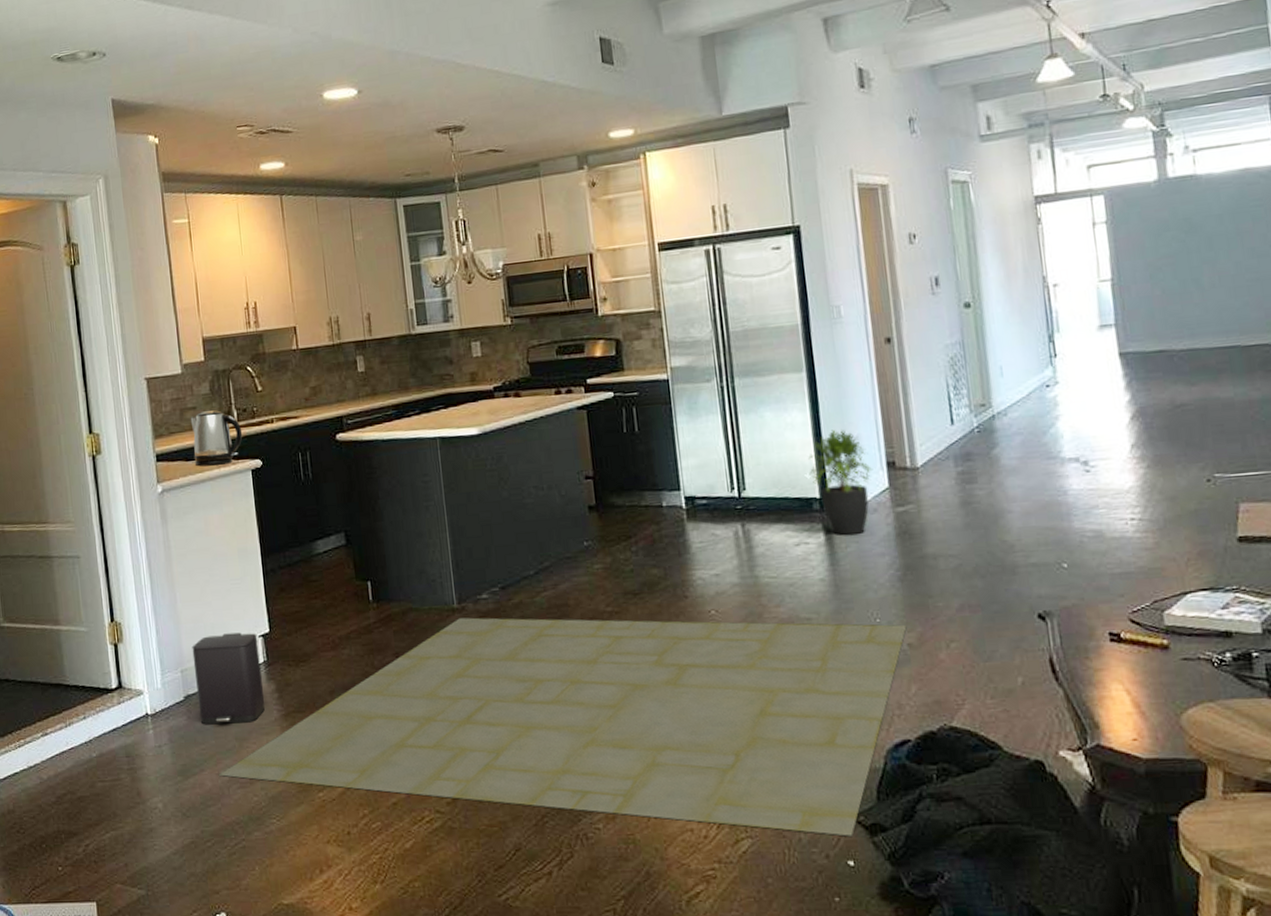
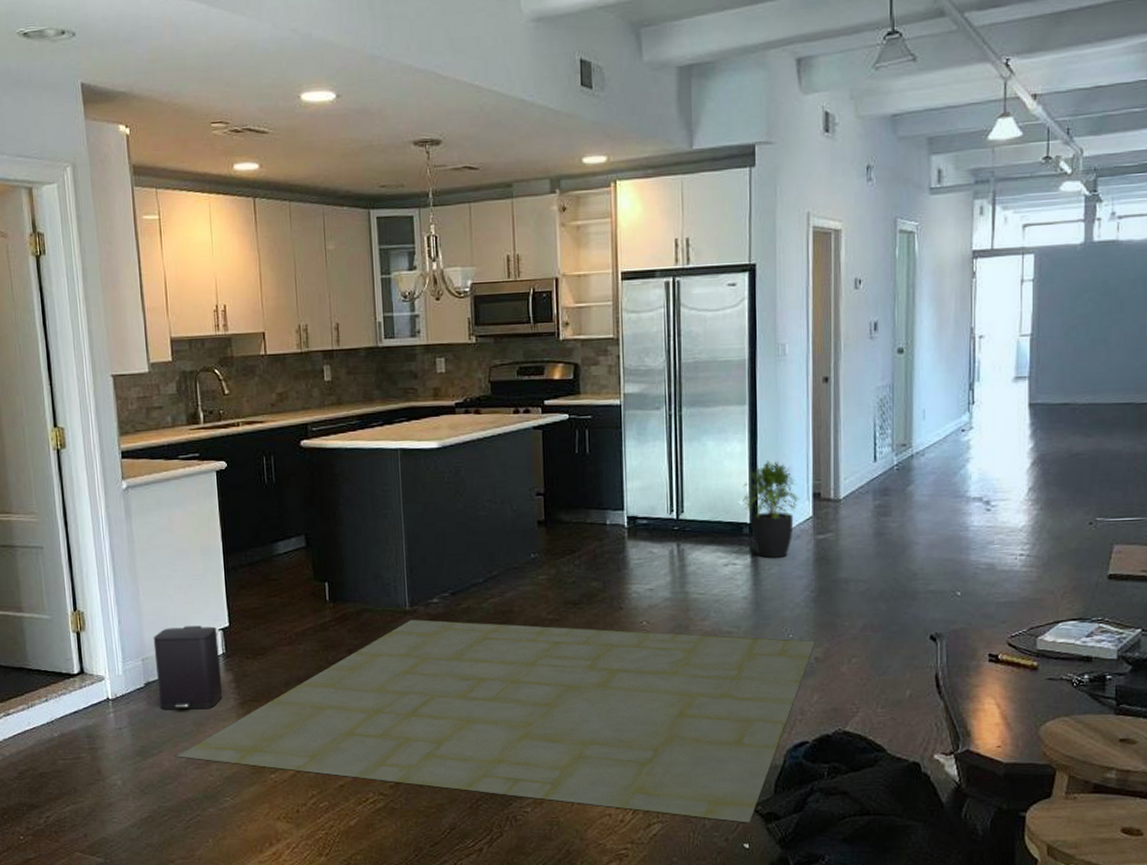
kettle: present [190,410,243,467] -> none [156,411,208,466]

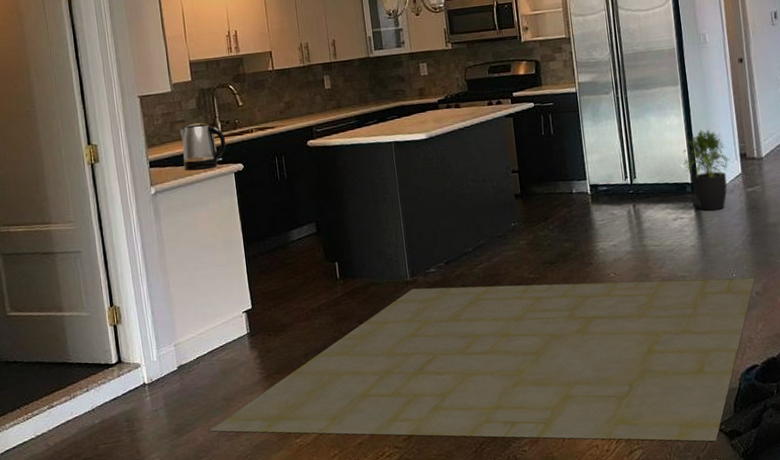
pedal bin: present [153,625,223,710] -> none [184,309,249,390]
kettle: none [156,411,208,466] -> present [179,123,226,171]

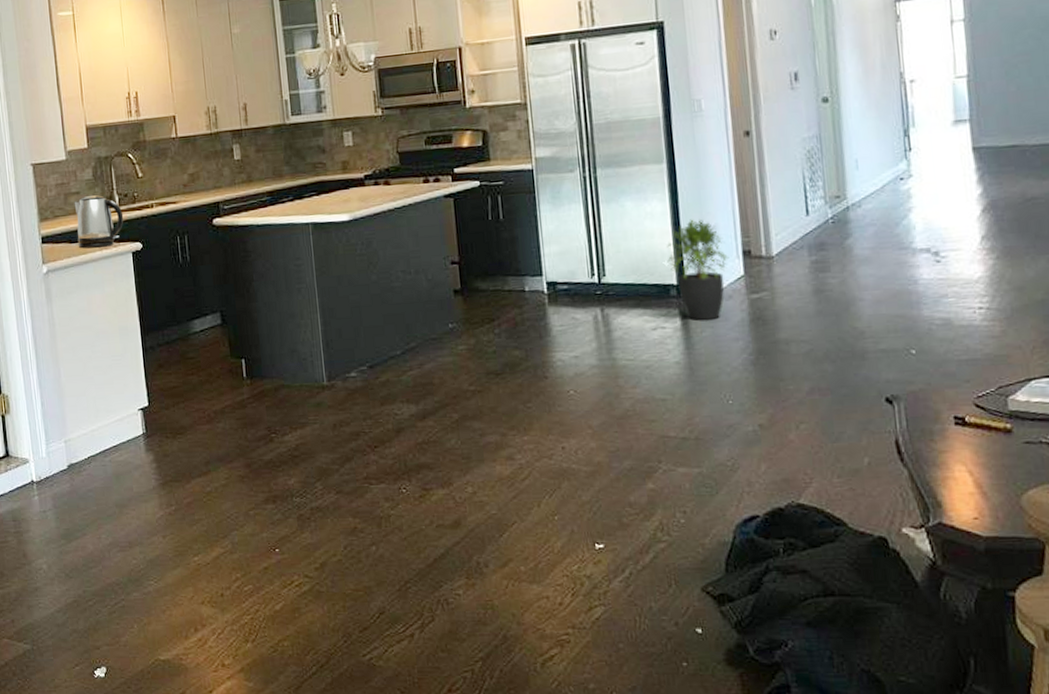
area rug: present [208,277,755,442] -> none [99,394,758,606]

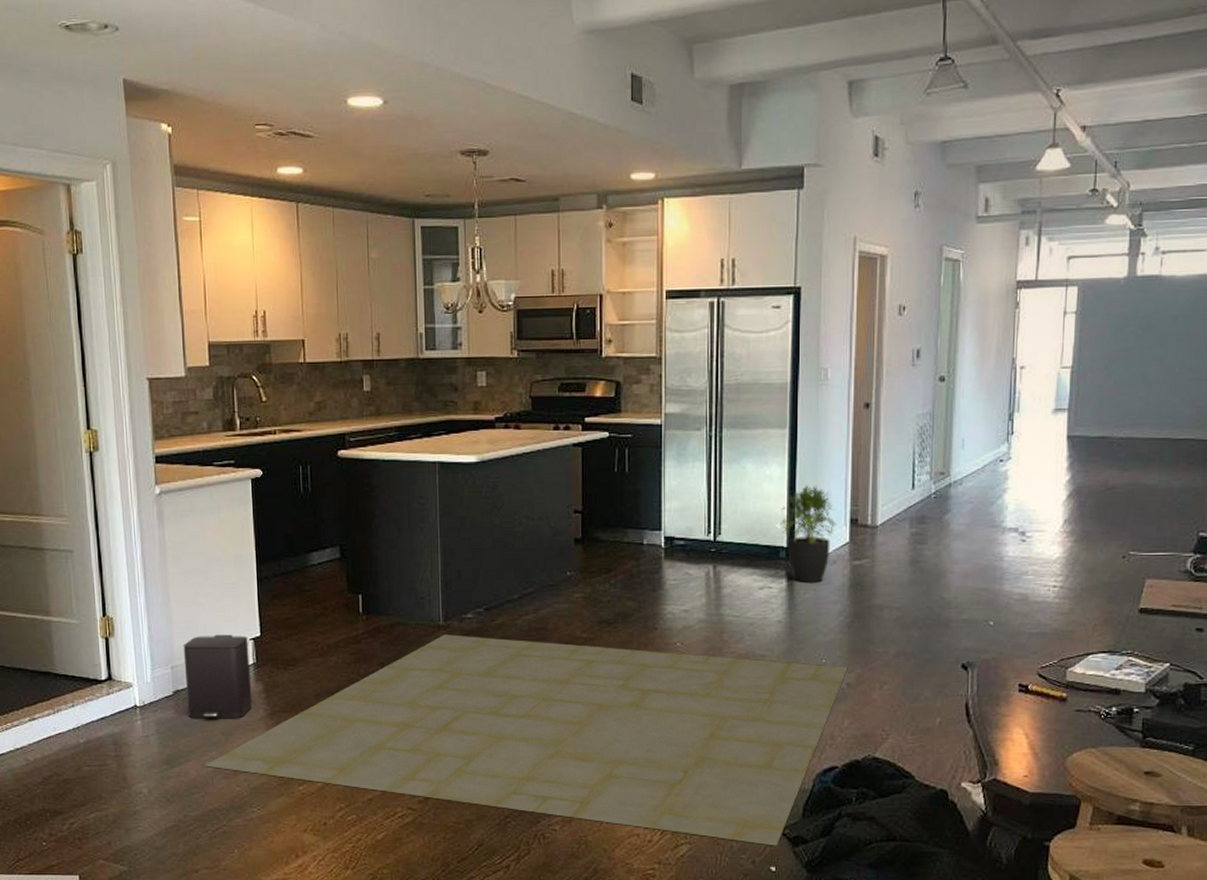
kettle: present [74,195,124,249] -> none [192,417,244,473]
pedal bin: none [75,406,144,492] -> present [183,634,252,719]
area rug: none [99,394,758,606] -> present [203,635,848,846]

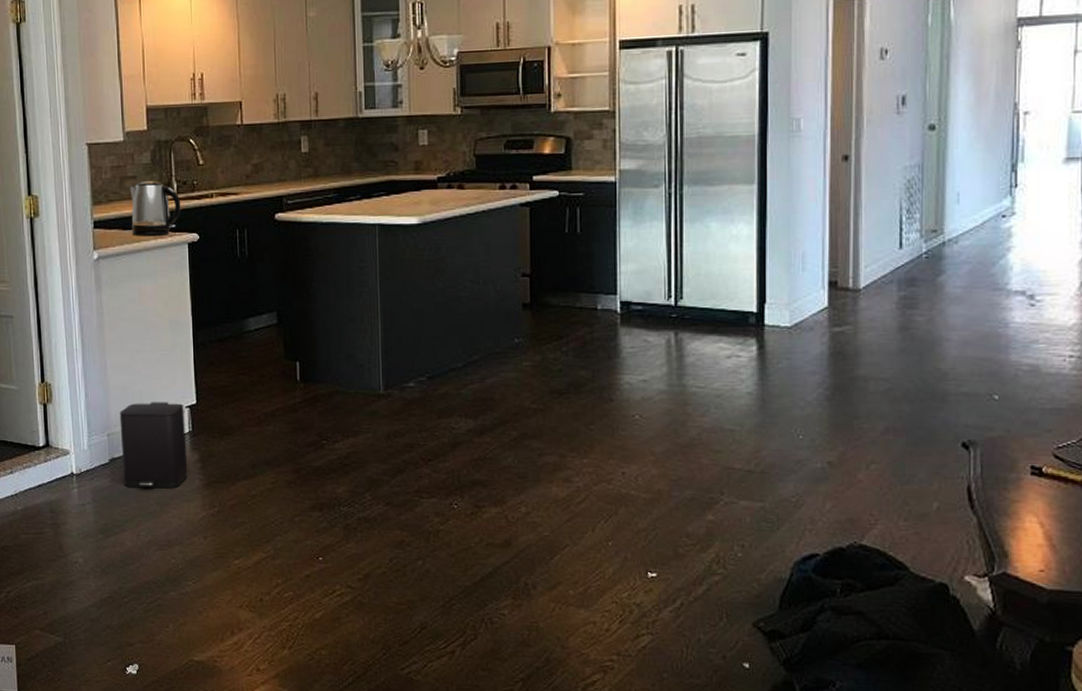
kettle: none [192,417,244,473] -> present [129,181,181,237]
area rug: present [203,635,848,846] -> none [138,404,829,640]
potted plant: present [780,485,838,584] -> none [748,245,814,352]

